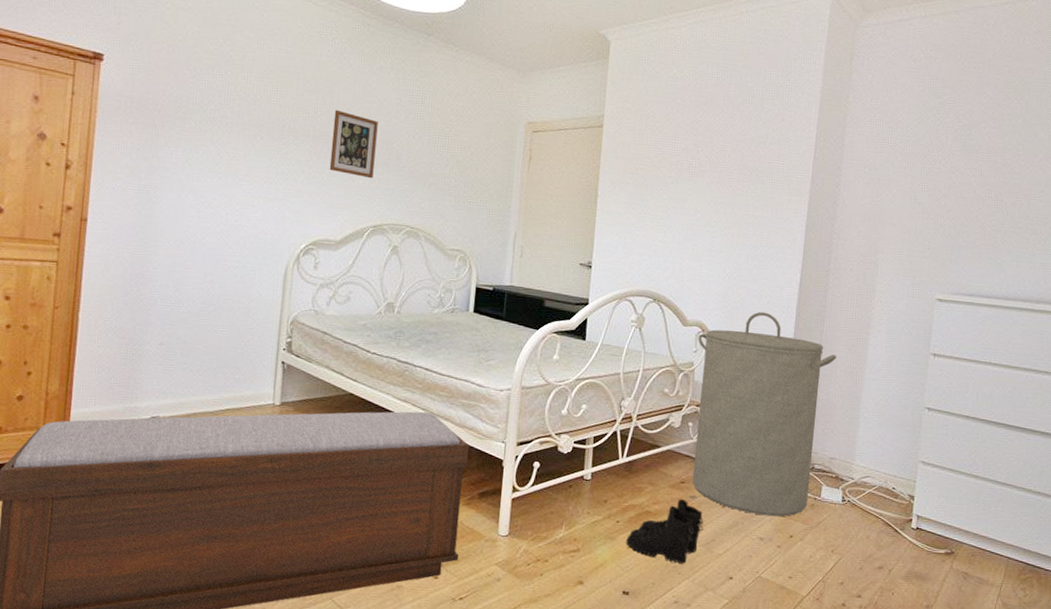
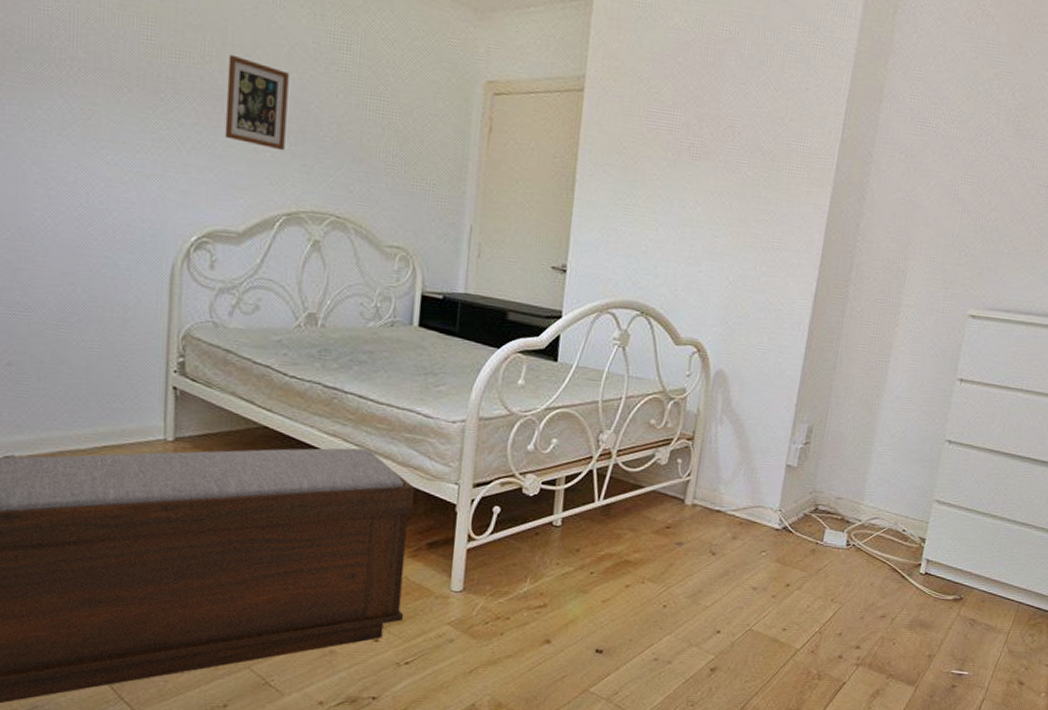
boots: present [626,499,704,564] -> none [600,546,691,618]
laundry hamper: present [692,311,837,517] -> none [679,328,852,564]

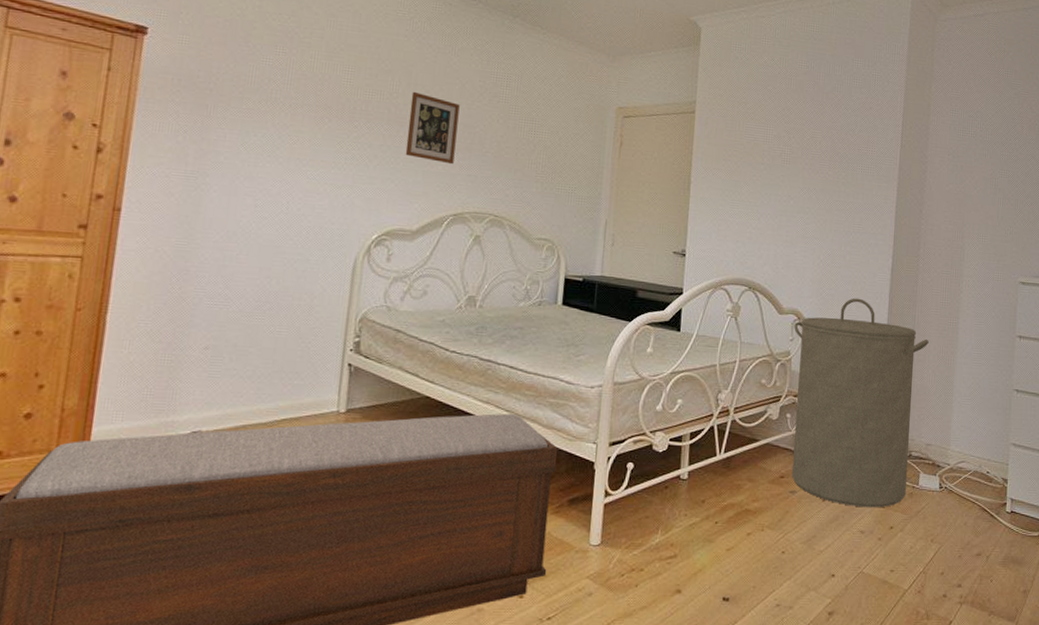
laundry hamper: none [679,328,852,564] -> present [791,298,929,508]

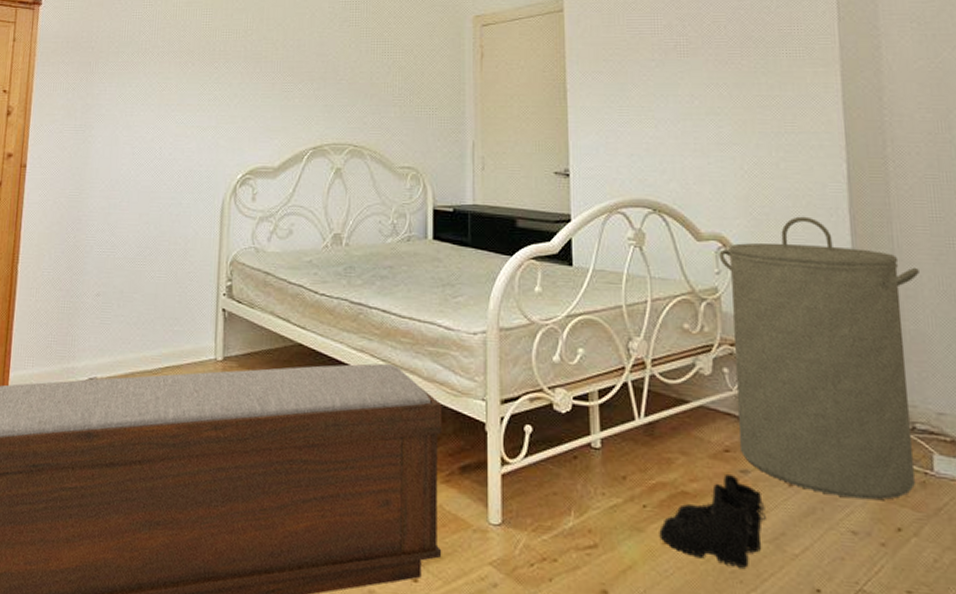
picture frame: present [405,91,460,165] -> none [262,26,311,96]
boots: none [725,495,804,564] -> present [659,475,766,568]

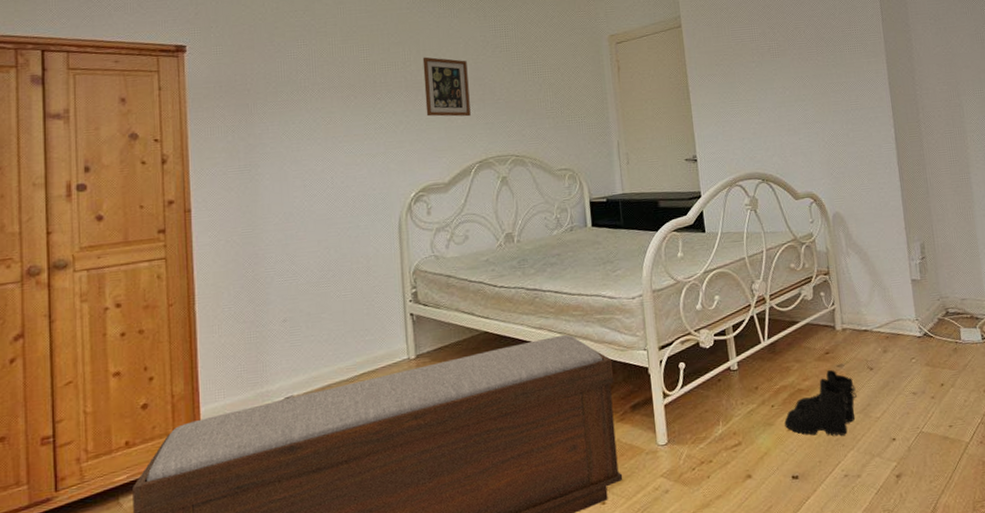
picture frame: none [262,26,311,96] -> present [422,57,471,117]
laundry hamper: present [719,216,920,500] -> none [811,171,950,370]

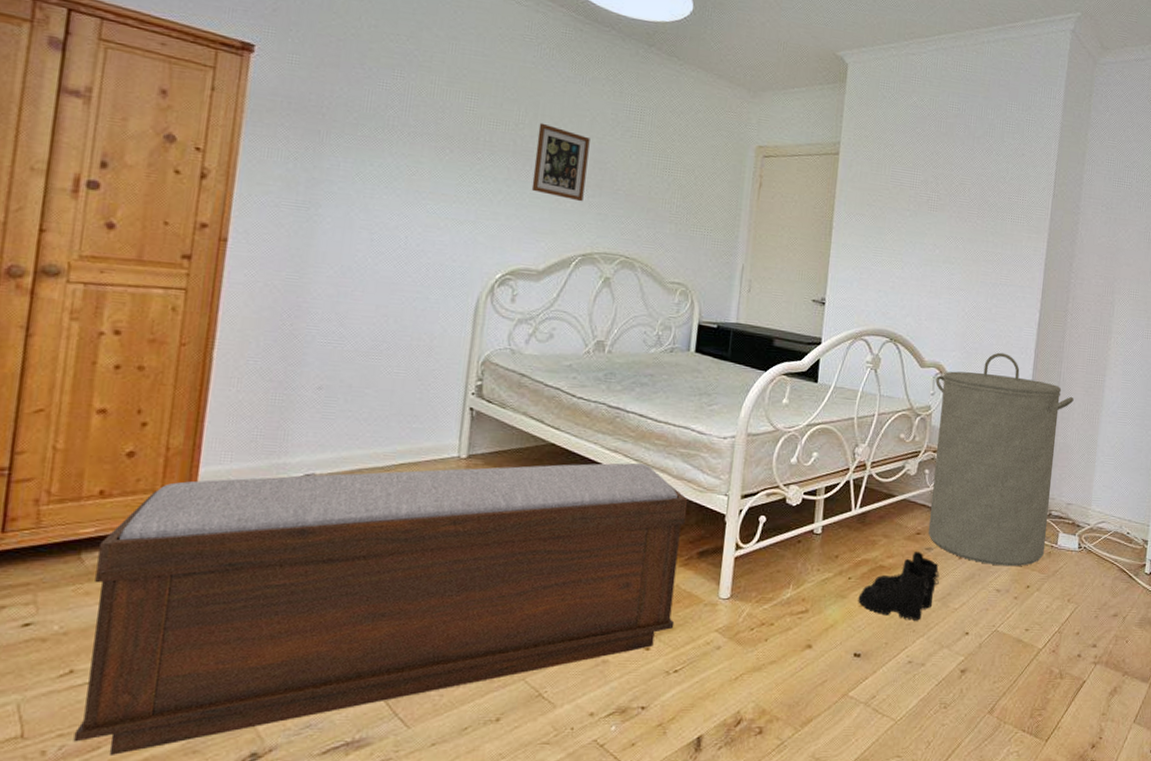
laundry hamper: none [811,171,950,370] -> present [928,352,1074,567]

